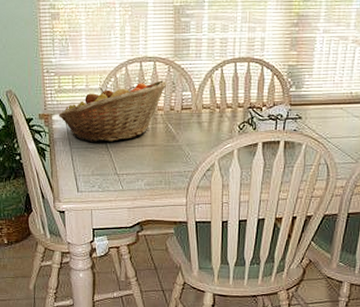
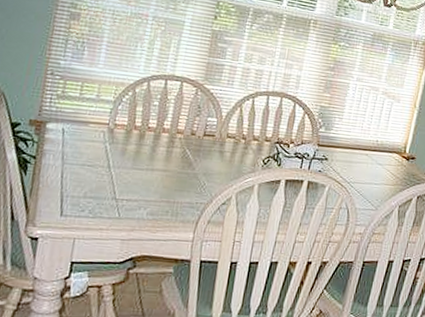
fruit basket: present [59,80,167,142] -> none [55,99,192,162]

